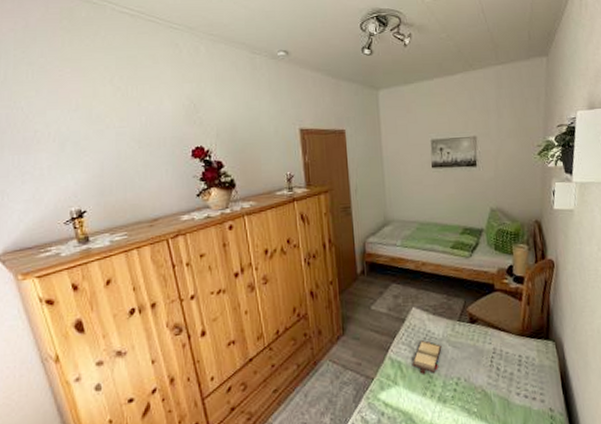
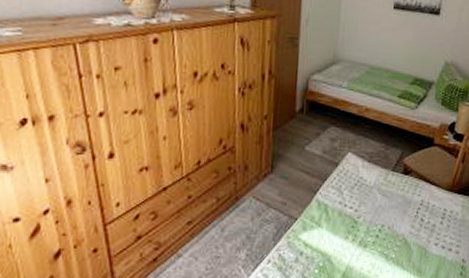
hardback book: present [412,340,442,375] -> none [338,186,372,220]

